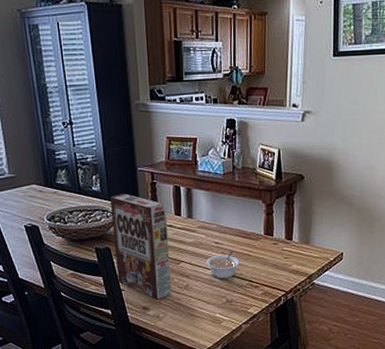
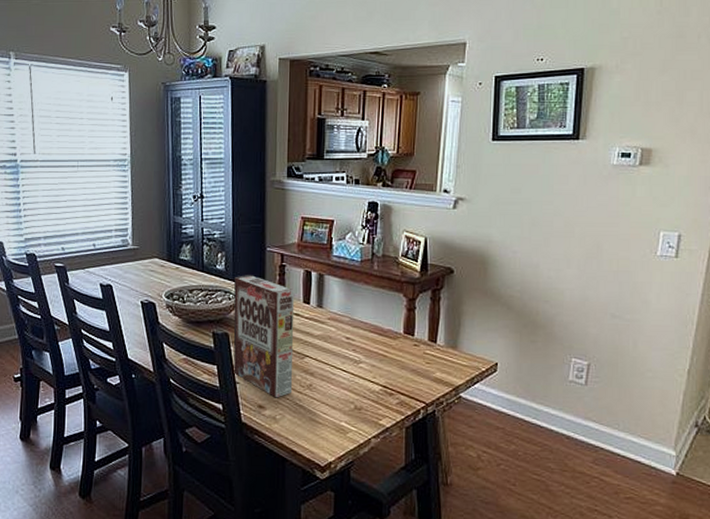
legume: present [206,250,240,279] -> none [334,349,373,381]

